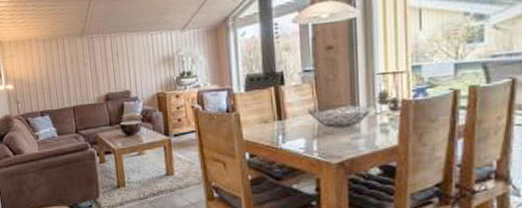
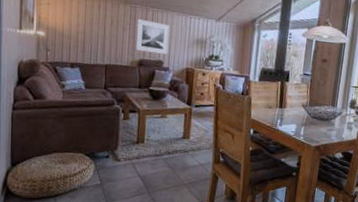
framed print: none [96,48,134,85] -> present [135,19,170,55]

